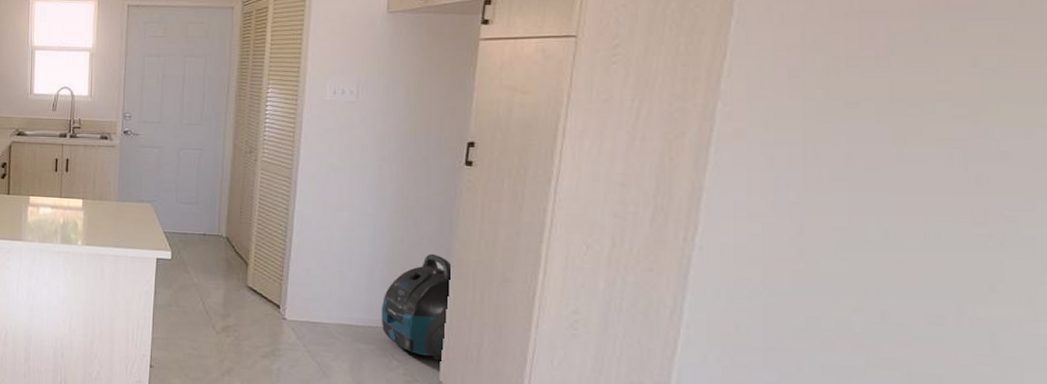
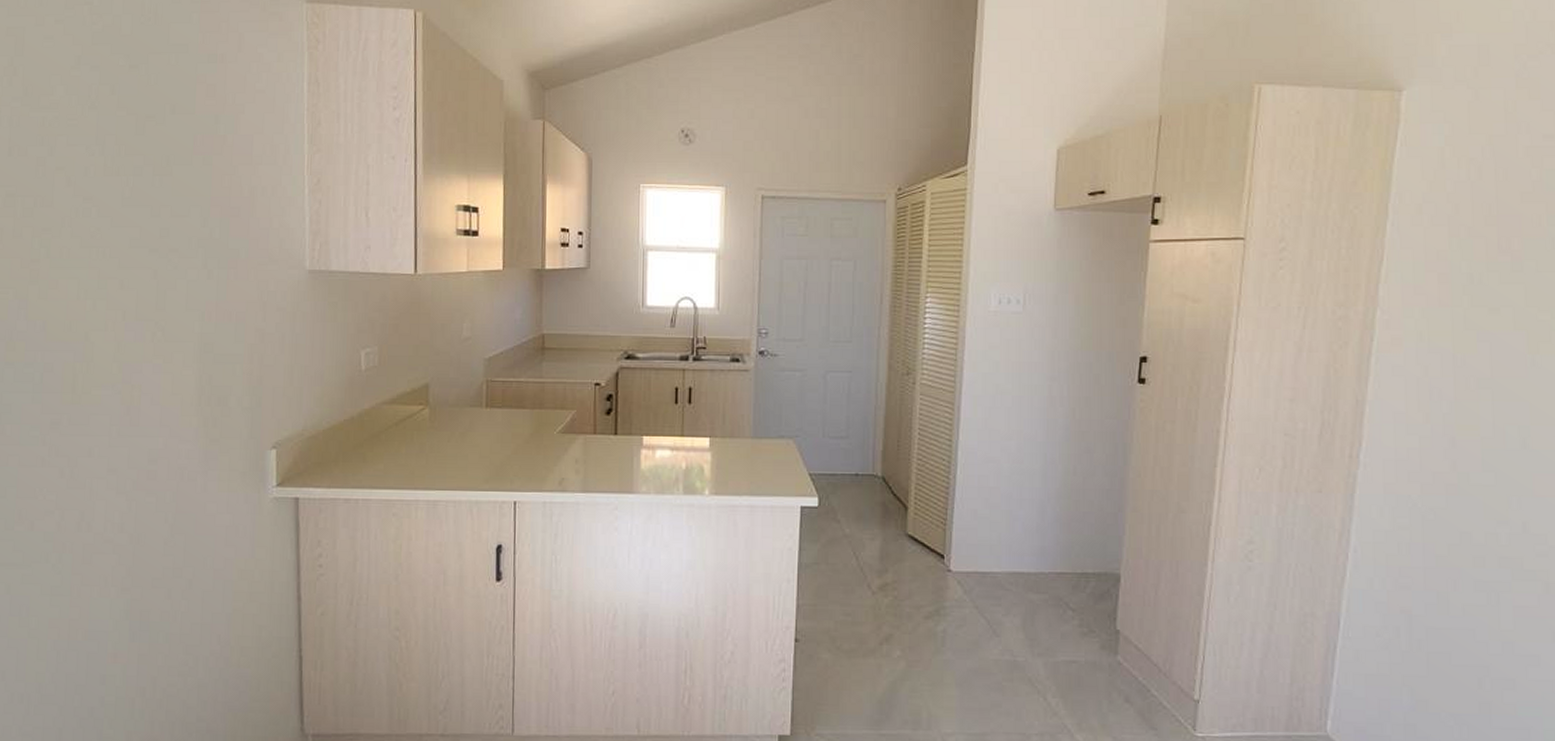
vacuum cleaner: present [381,253,453,362] -> none [1054,484,1128,607]

